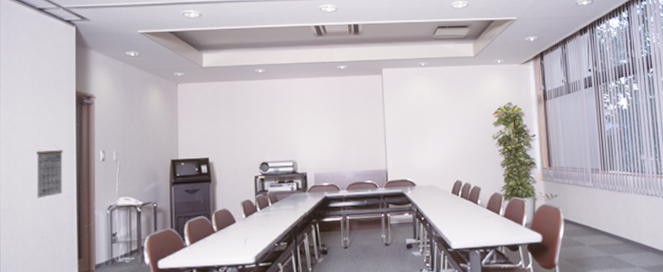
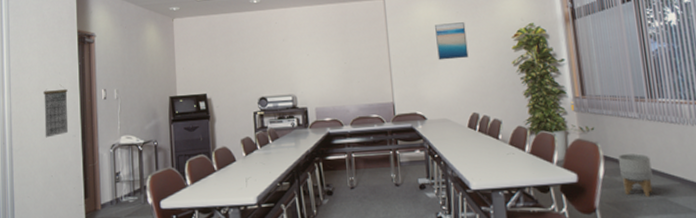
wall art: none [427,99,455,133] -> present [435,22,469,60]
planter: none [575,217,602,255] -> present [617,153,653,198]

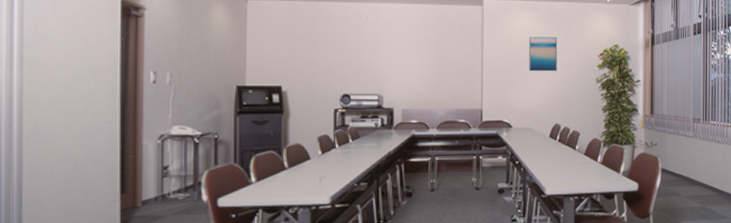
calendar: present [42,84,69,138] -> none [69,61,104,123]
planter: present [617,153,653,198] -> none [672,167,698,205]

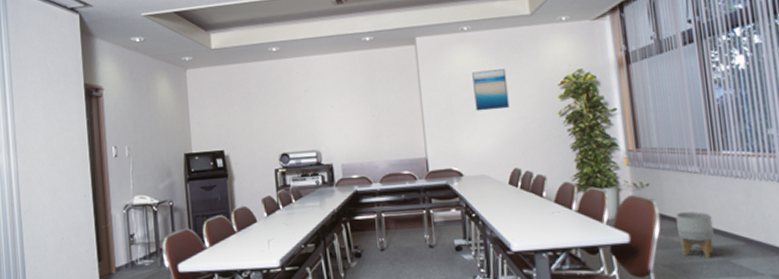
planter: none [672,167,698,205] -> present [675,211,714,259]

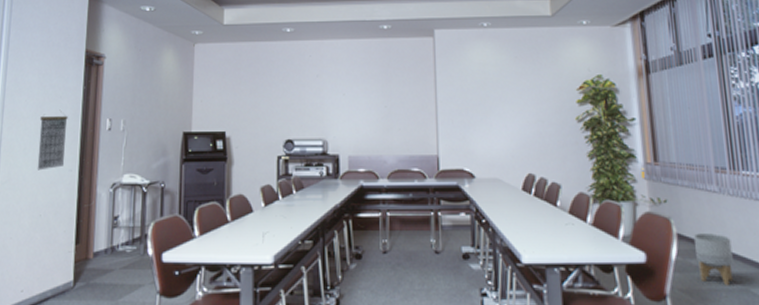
calendar: none [50,141,79,198] -> present [37,109,68,171]
wall art: present [472,69,510,111] -> none [490,69,526,111]

